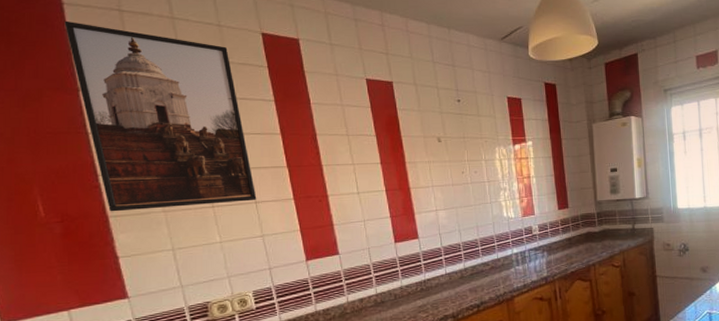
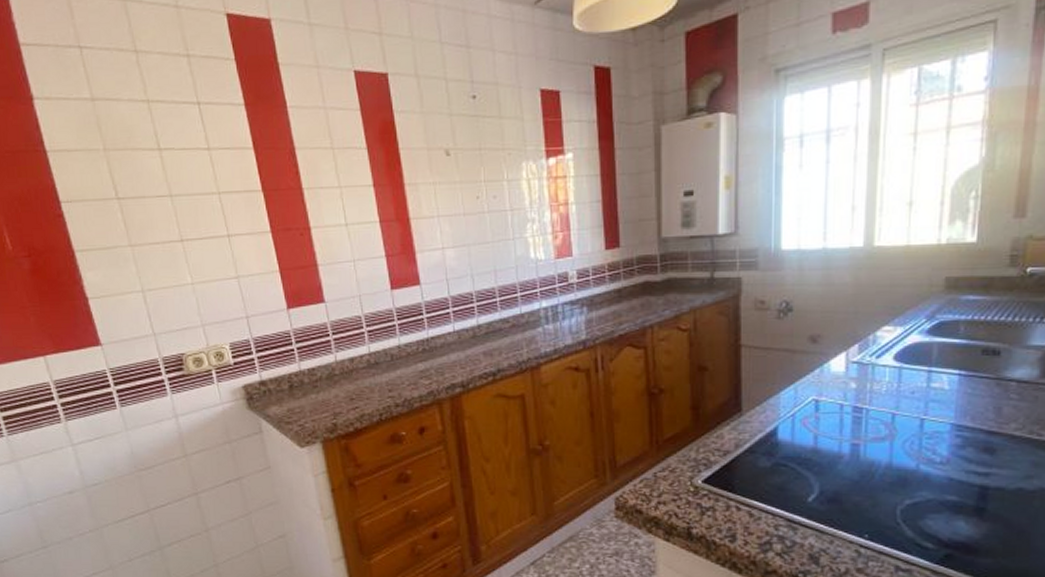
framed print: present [64,20,257,212] -> none [10,11,229,246]

